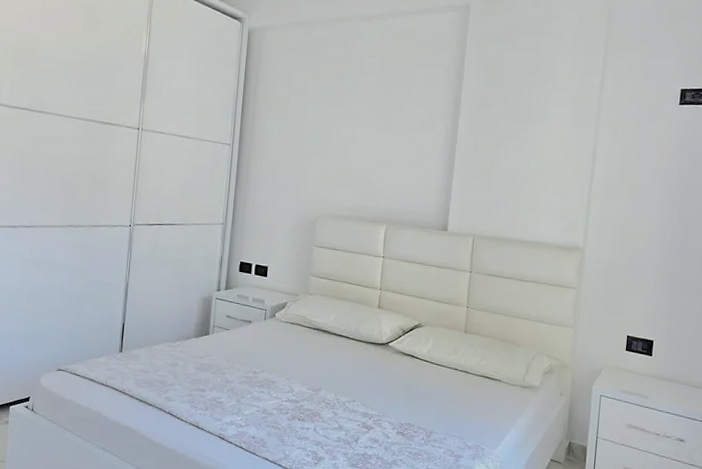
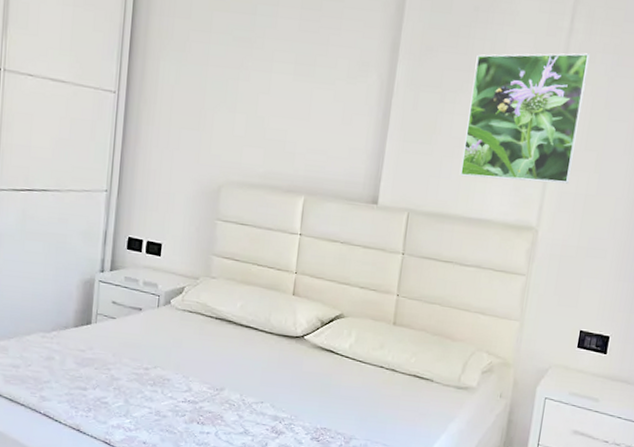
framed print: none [515,104,619,211] -> present [459,53,590,184]

